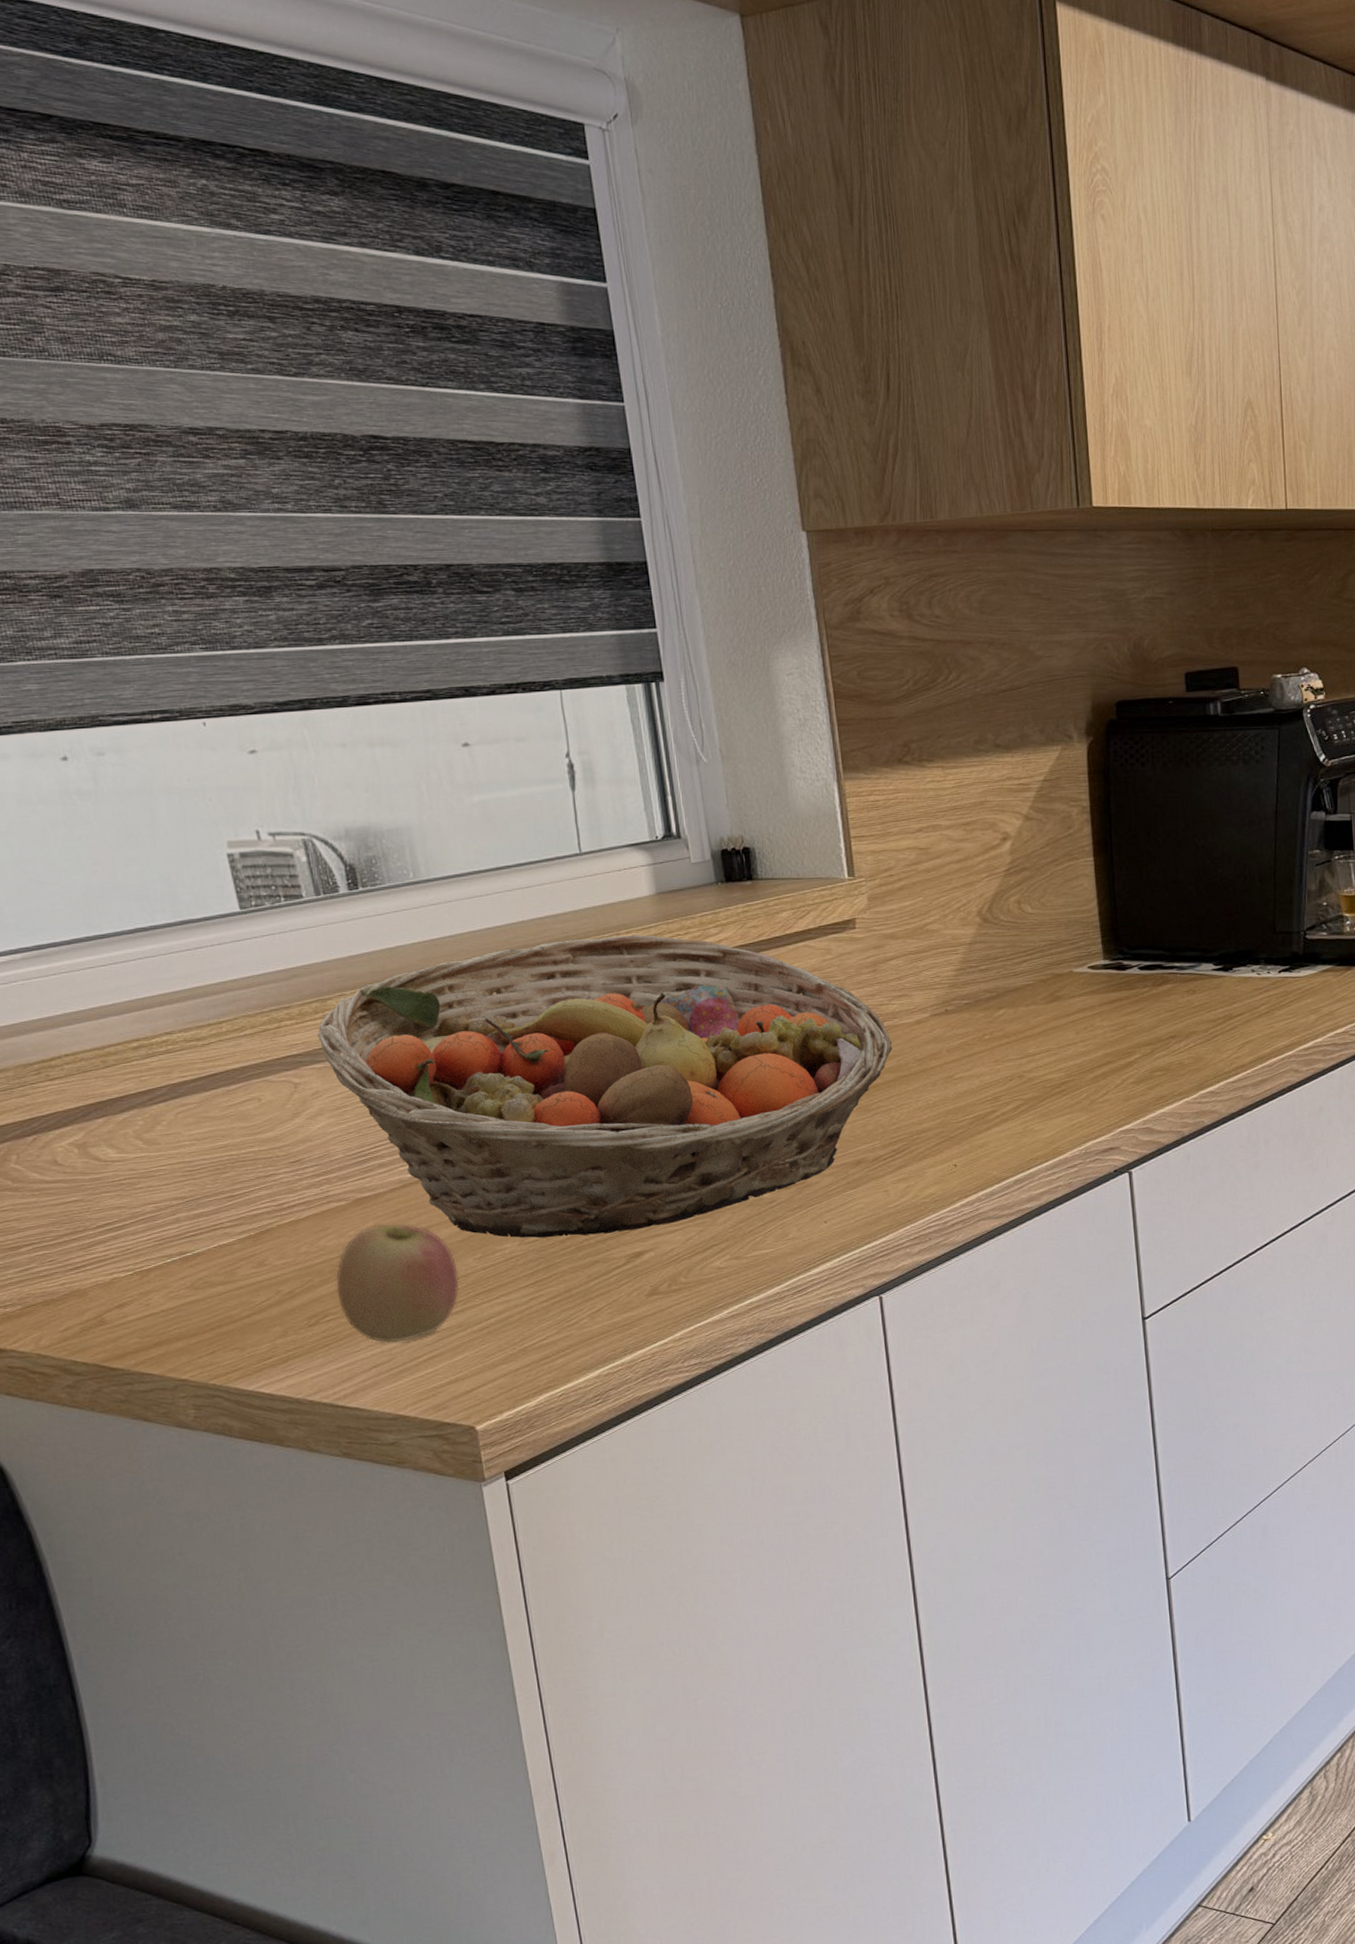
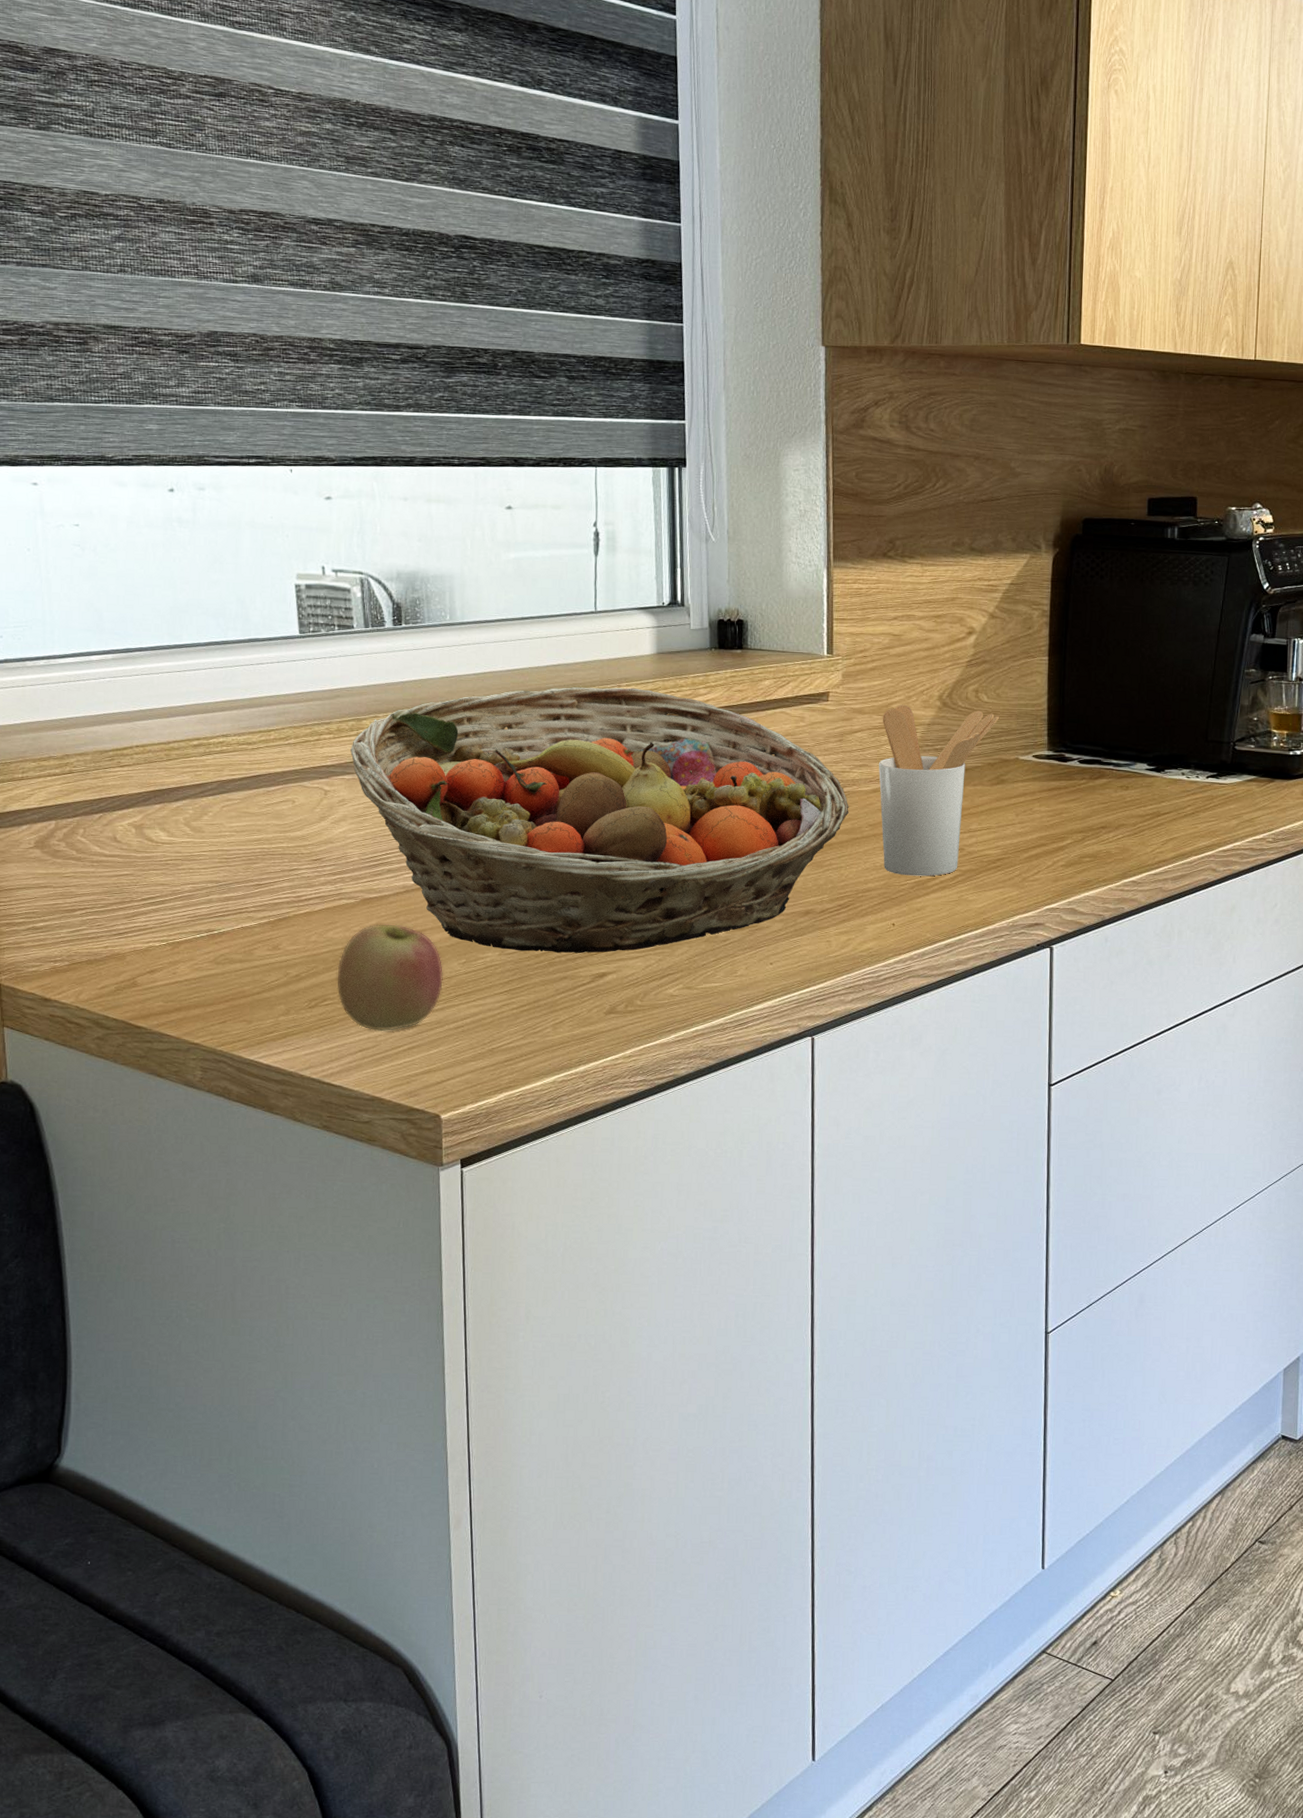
utensil holder: none [917,923,1046,1111] -> present [878,704,999,877]

